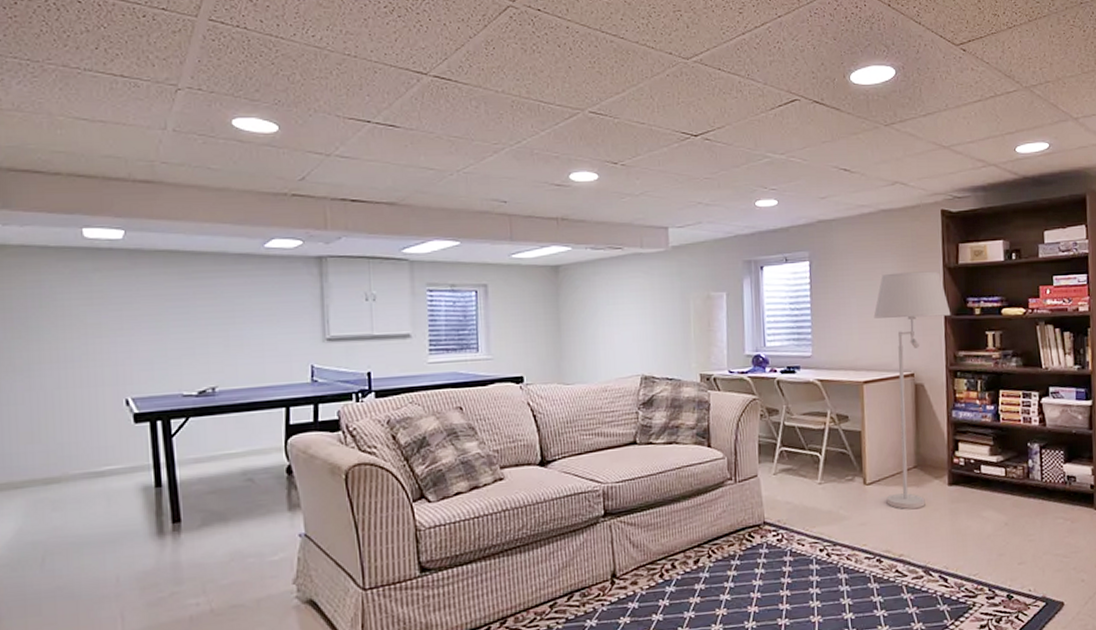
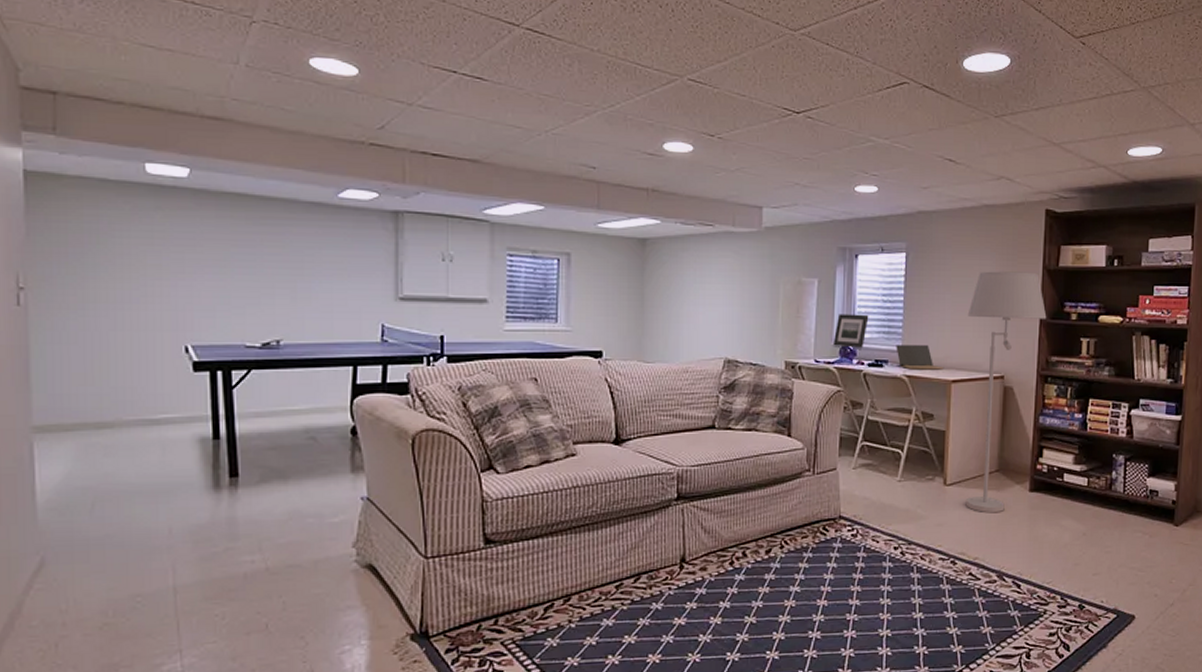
picture frame: none [745,323,778,357] -> present [833,314,869,348]
laptop: none [806,349,855,374] -> present [896,345,944,370]

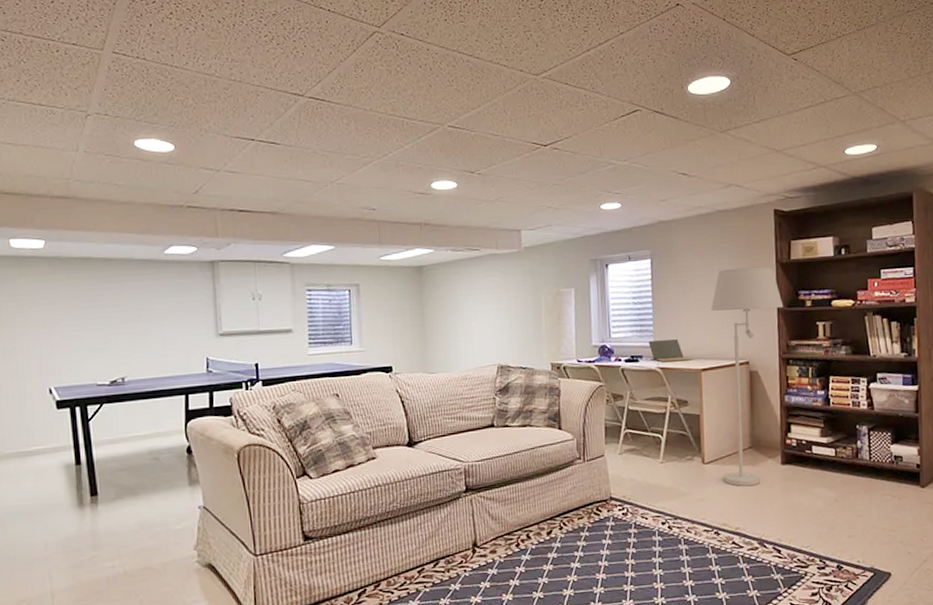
picture frame: present [833,314,869,348] -> none [592,316,623,347]

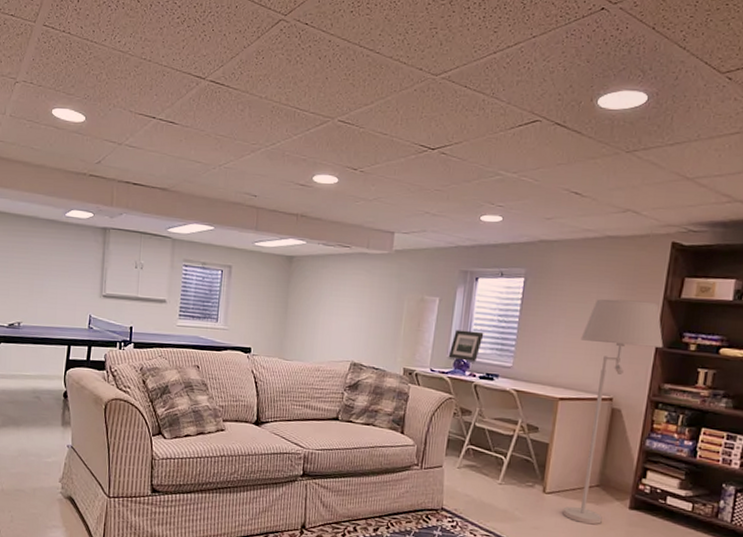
picture frame: none [592,316,623,347] -> present [448,330,484,362]
laptop: present [648,339,694,363] -> none [507,361,553,388]

